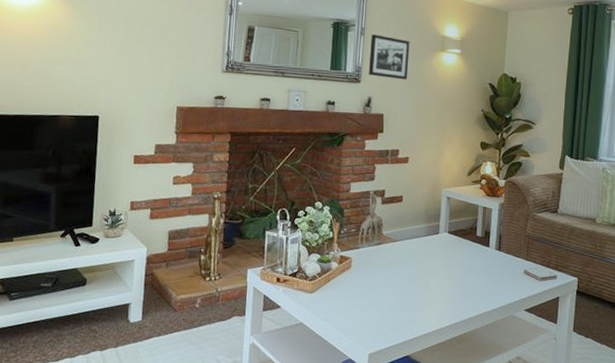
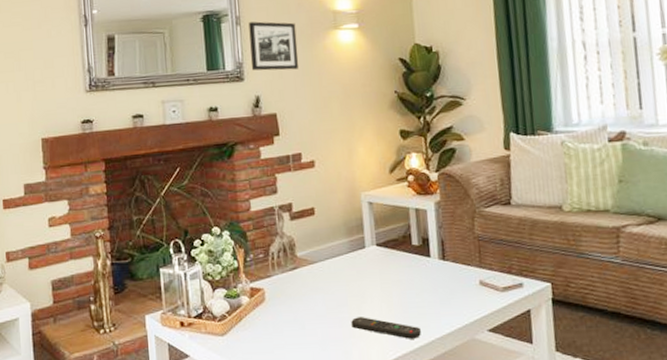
remote control: none [418,289,473,311] -> present [351,317,421,339]

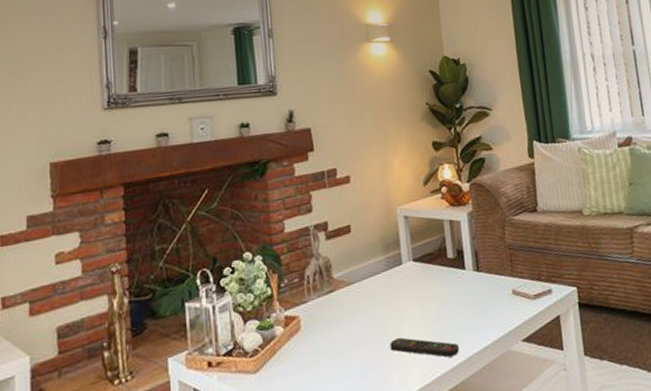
picture frame: present [248,21,299,71] -> none [281,34,333,85]

